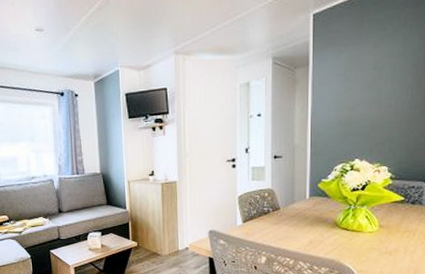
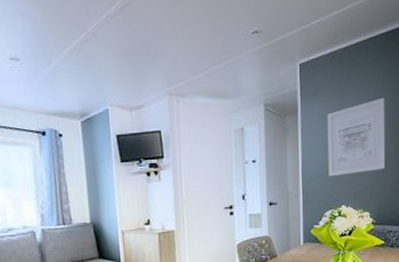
wall art: none [341,43,413,130] -> present [327,97,386,177]

